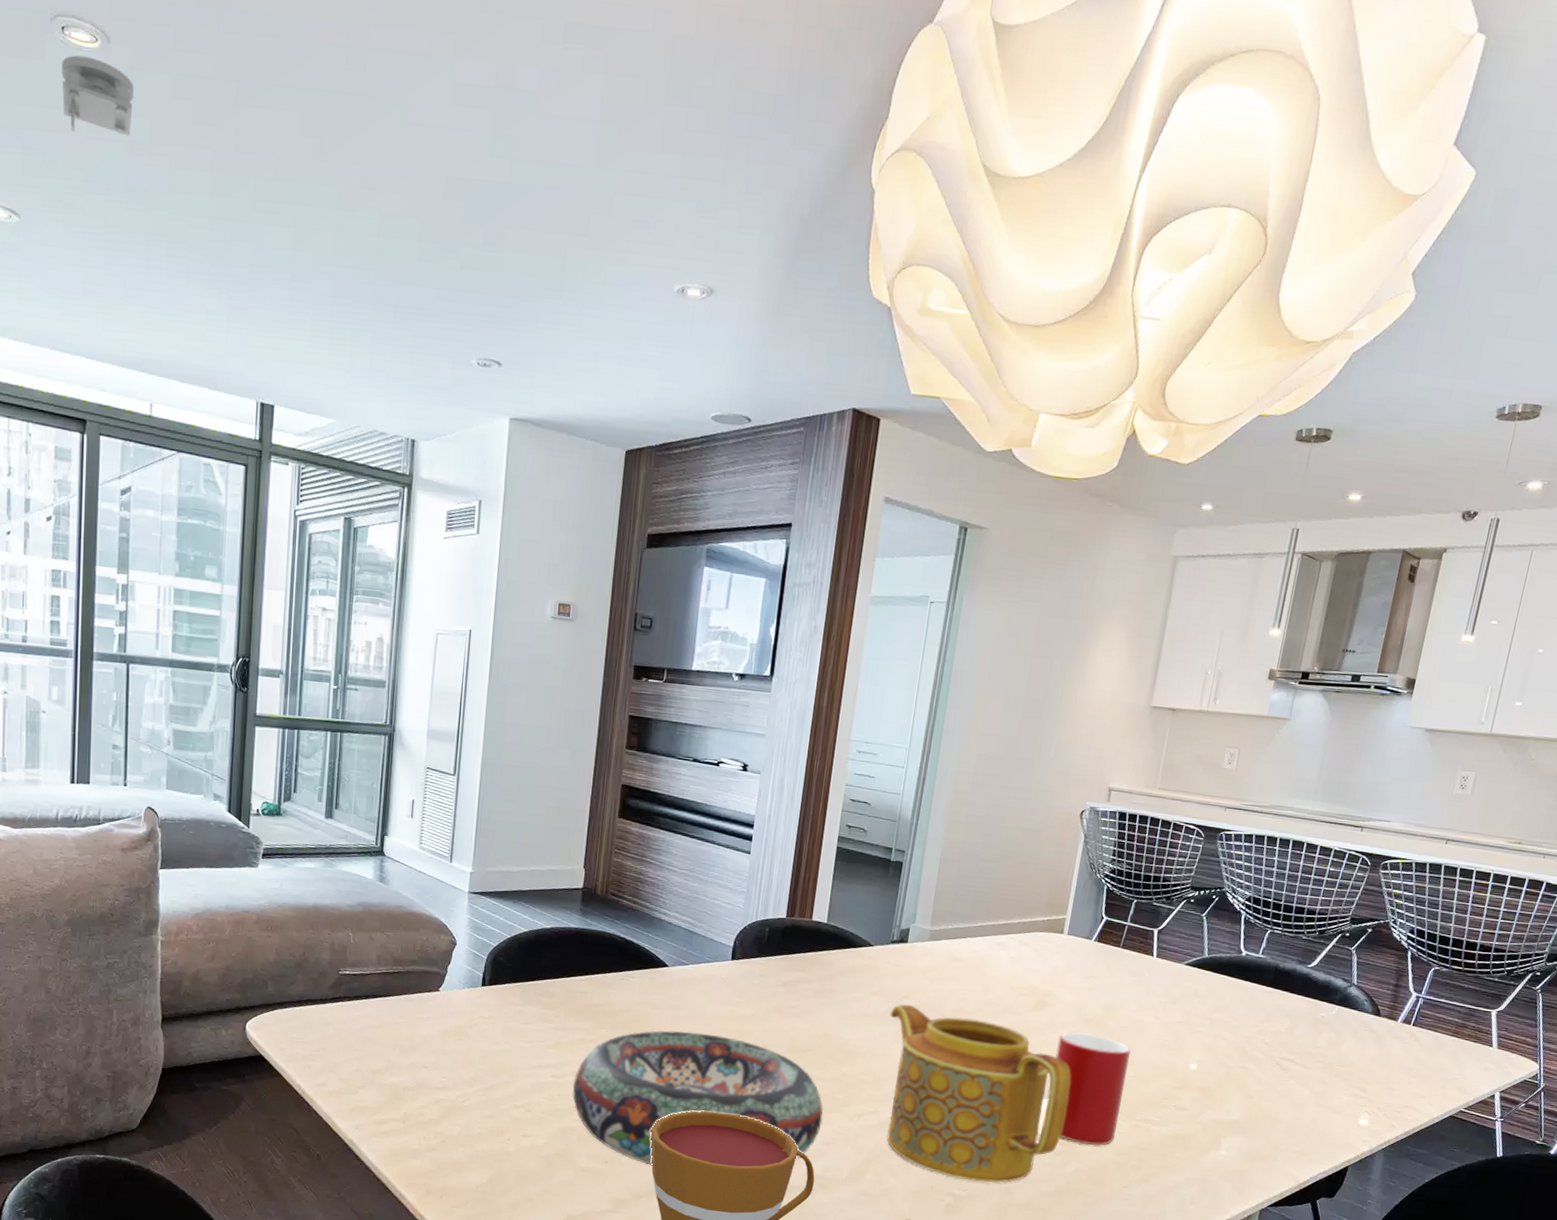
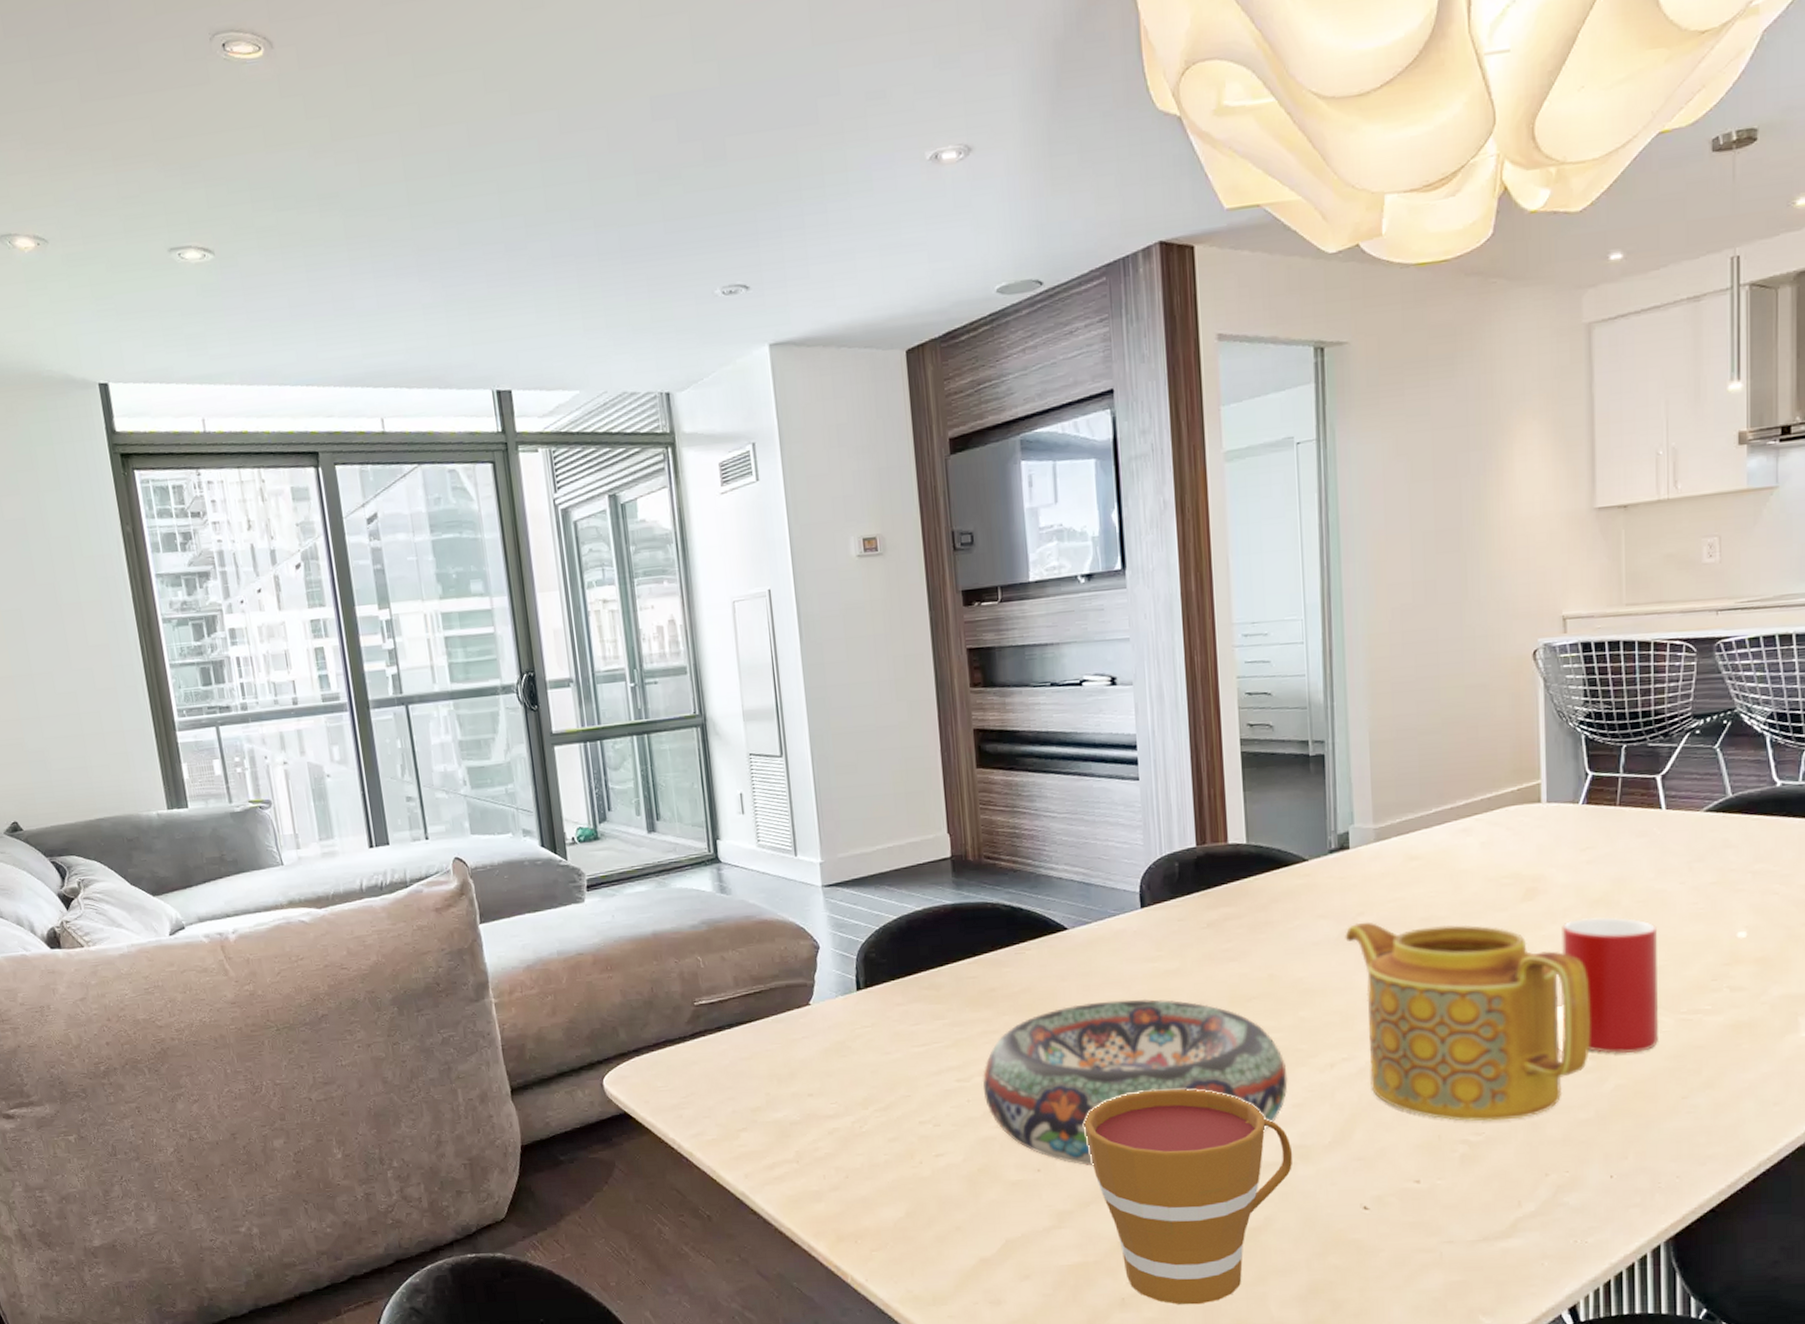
smoke detector: present [61,55,134,136] -> none [228,67,311,151]

